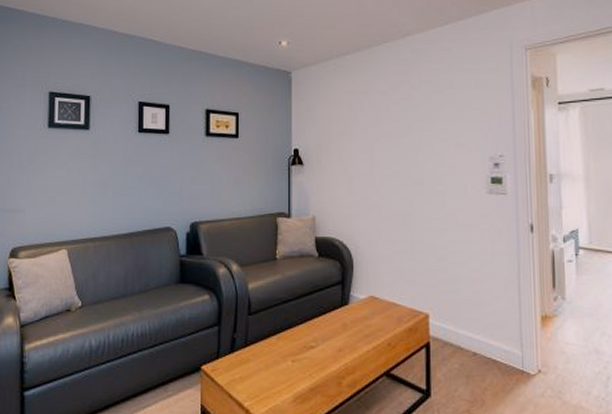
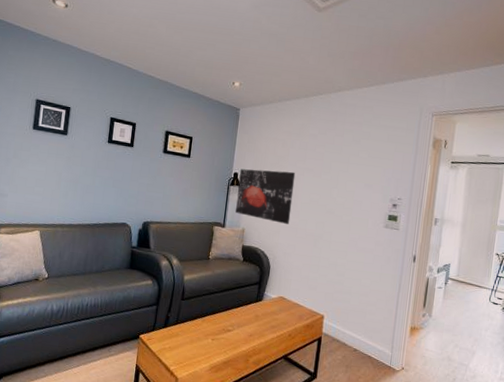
wall art: none [300,139,370,204] -> present [235,169,296,224]

